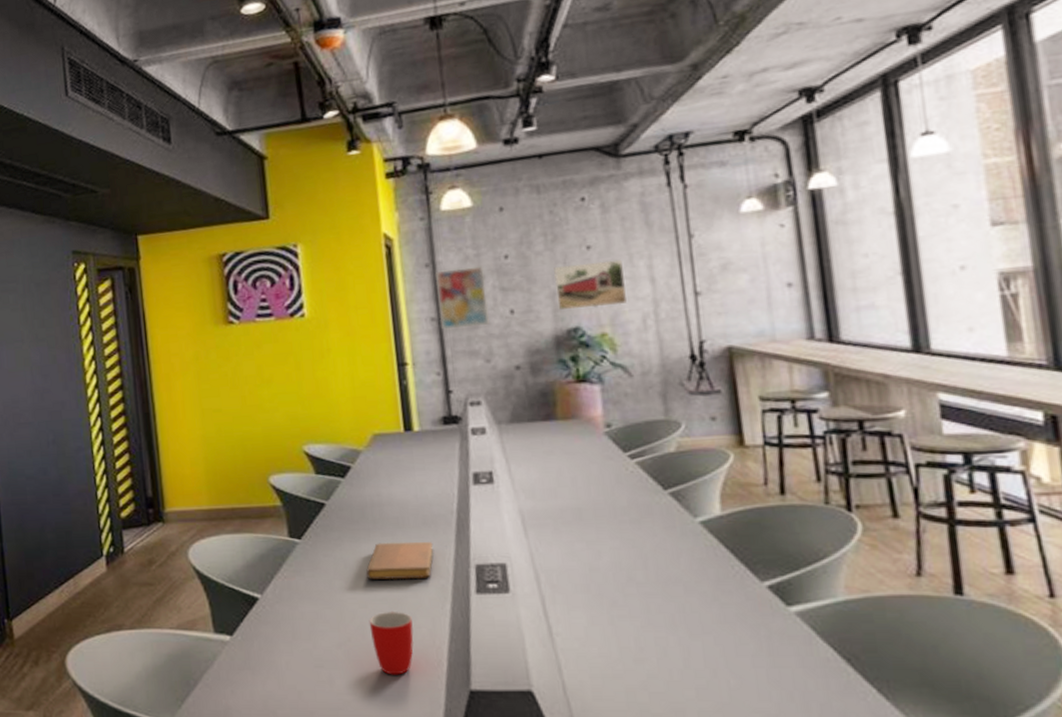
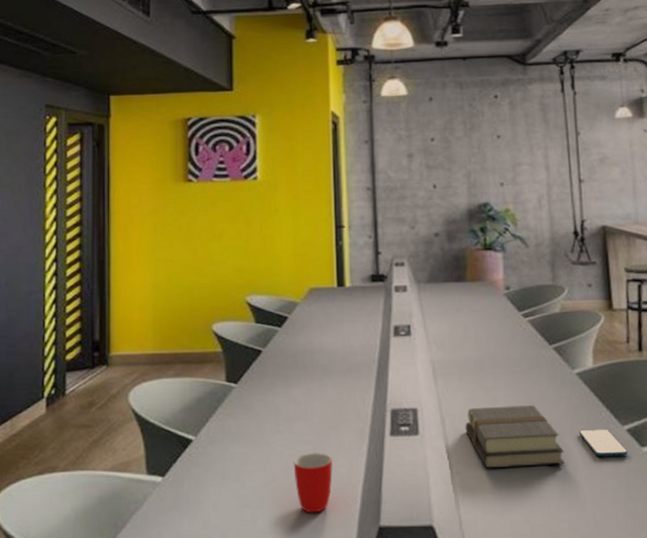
notebook: present [366,541,434,580] -> none [294,387,356,423]
wall art: present [436,266,489,329] -> none [373,146,415,197]
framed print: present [554,259,627,310] -> none [470,148,526,187]
book: none [564,559,690,630] -> present [465,405,566,469]
smartphone: none [706,585,770,617] -> present [579,429,628,457]

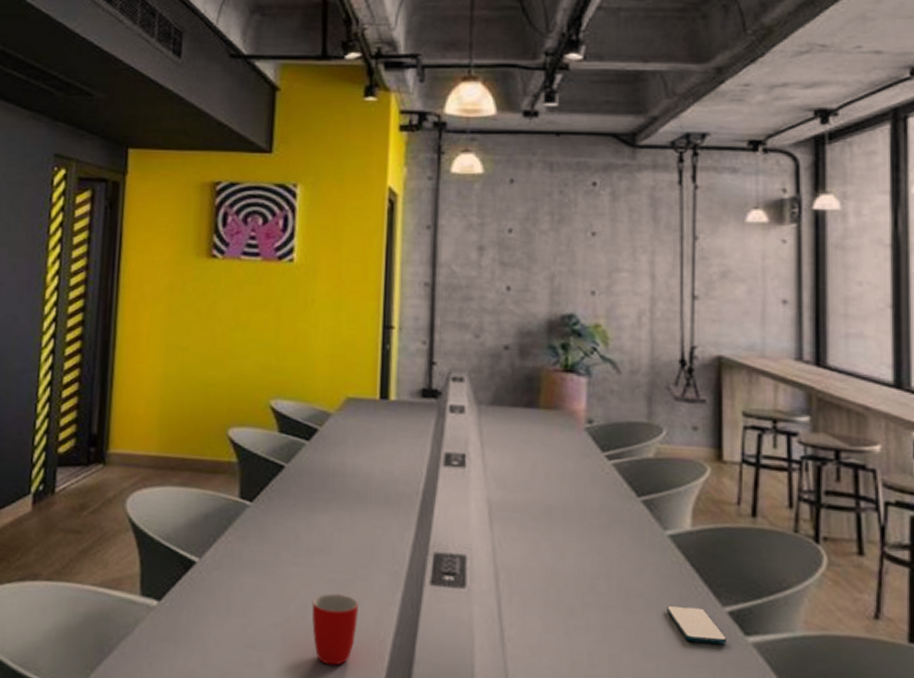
book: present [465,405,566,469] -> none [523,563,647,645]

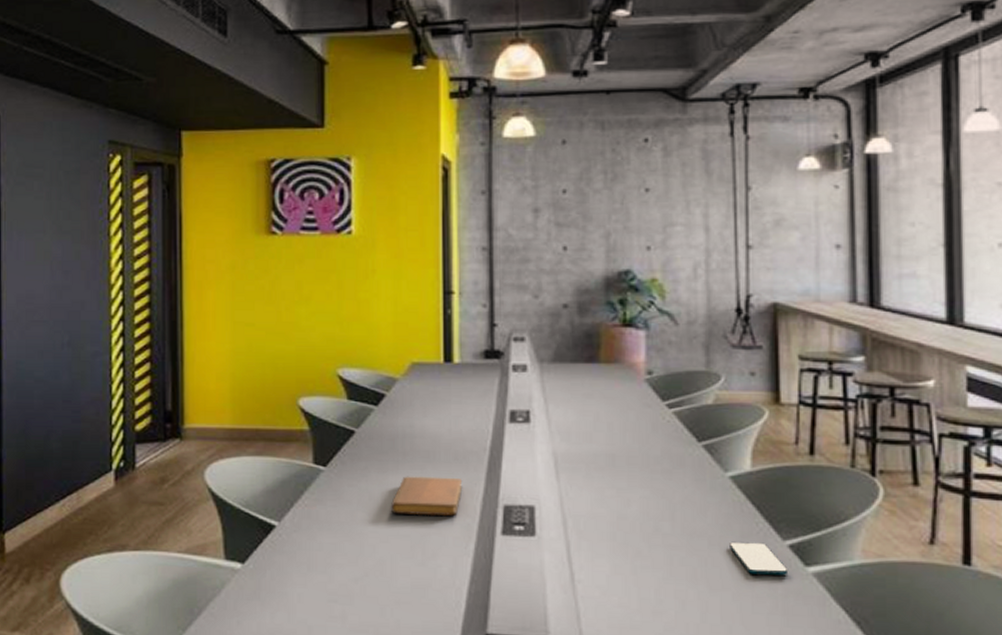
mug: present [311,593,359,666] -> none [389,547,434,615]
notebook: none [317,516,393,562] -> present [391,476,463,516]

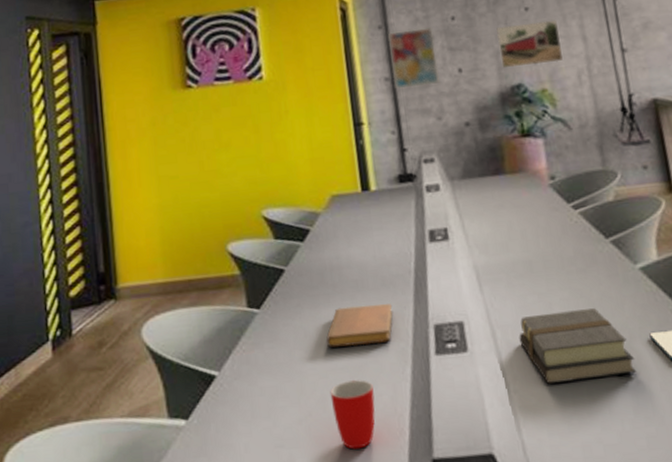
mug: none [389,547,434,615] -> present [330,379,375,450]
wall art: none [492,198,541,259] -> present [388,27,439,88]
book: none [591,509,711,580] -> present [519,308,637,385]
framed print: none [611,205,679,251] -> present [496,19,563,68]

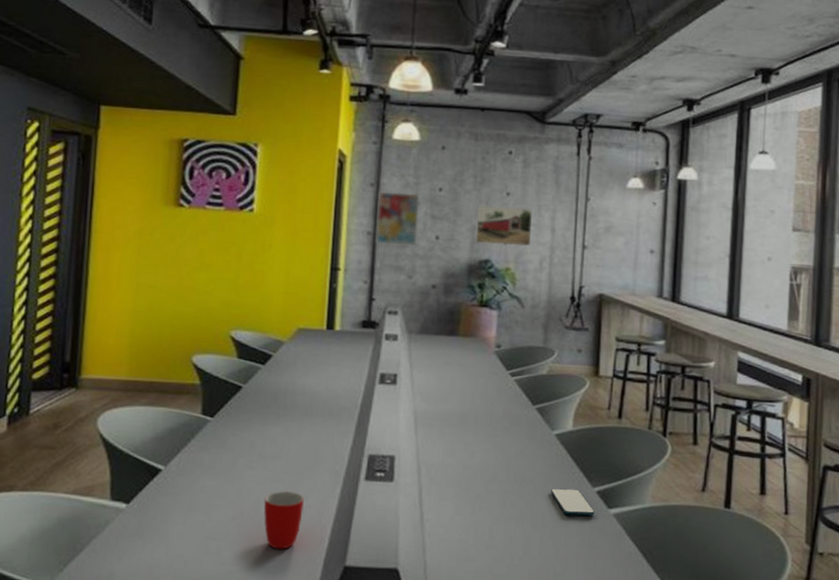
notebook: present [326,303,393,348] -> none [269,427,335,463]
book: present [519,308,637,385] -> none [440,459,535,520]

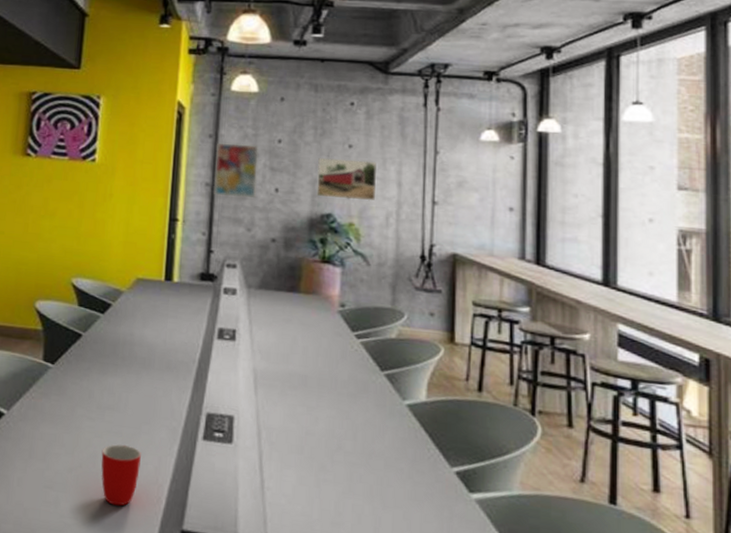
smartphone: present [551,488,595,516] -> none [403,465,454,500]

